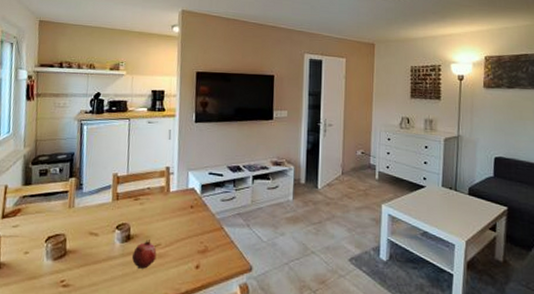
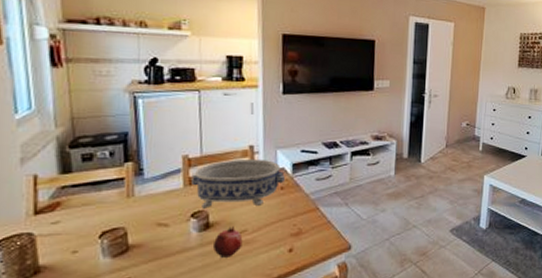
decorative bowl: none [118,178,195,222] -> present [191,158,286,209]

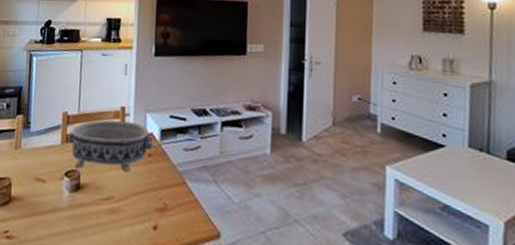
fruit: present [212,226,243,259] -> none [81,190,109,226]

